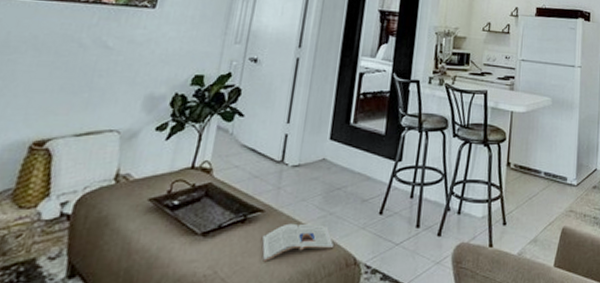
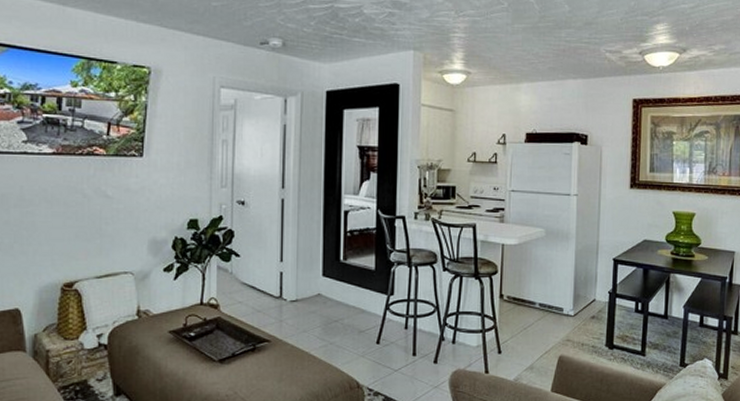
magazine: present [262,223,334,261] -> none [272,352,338,384]

